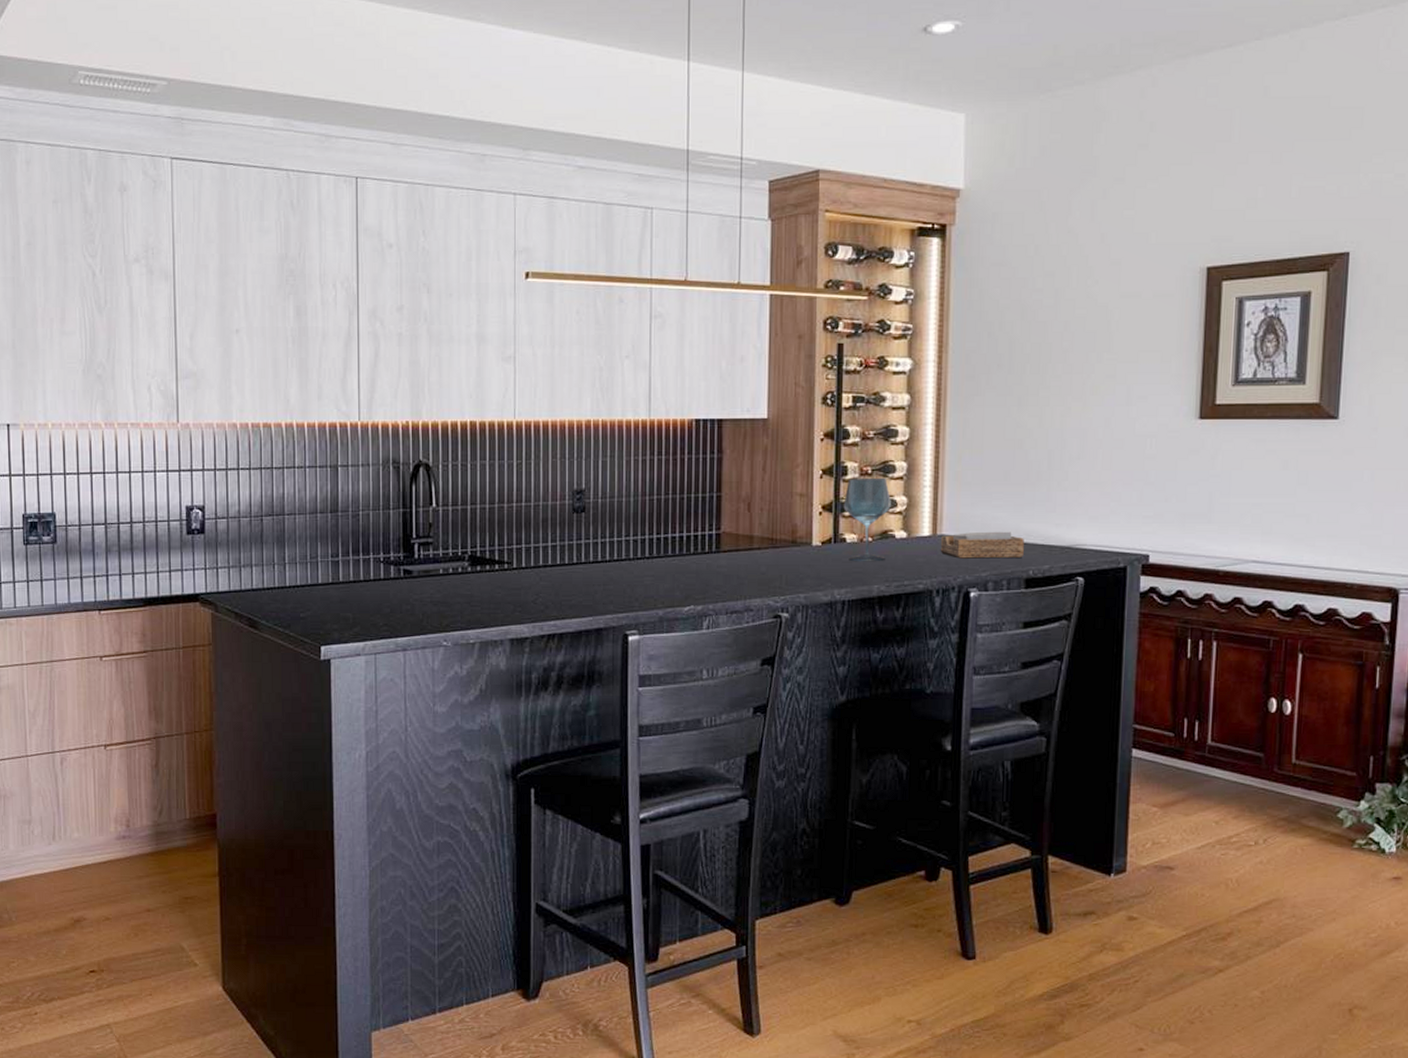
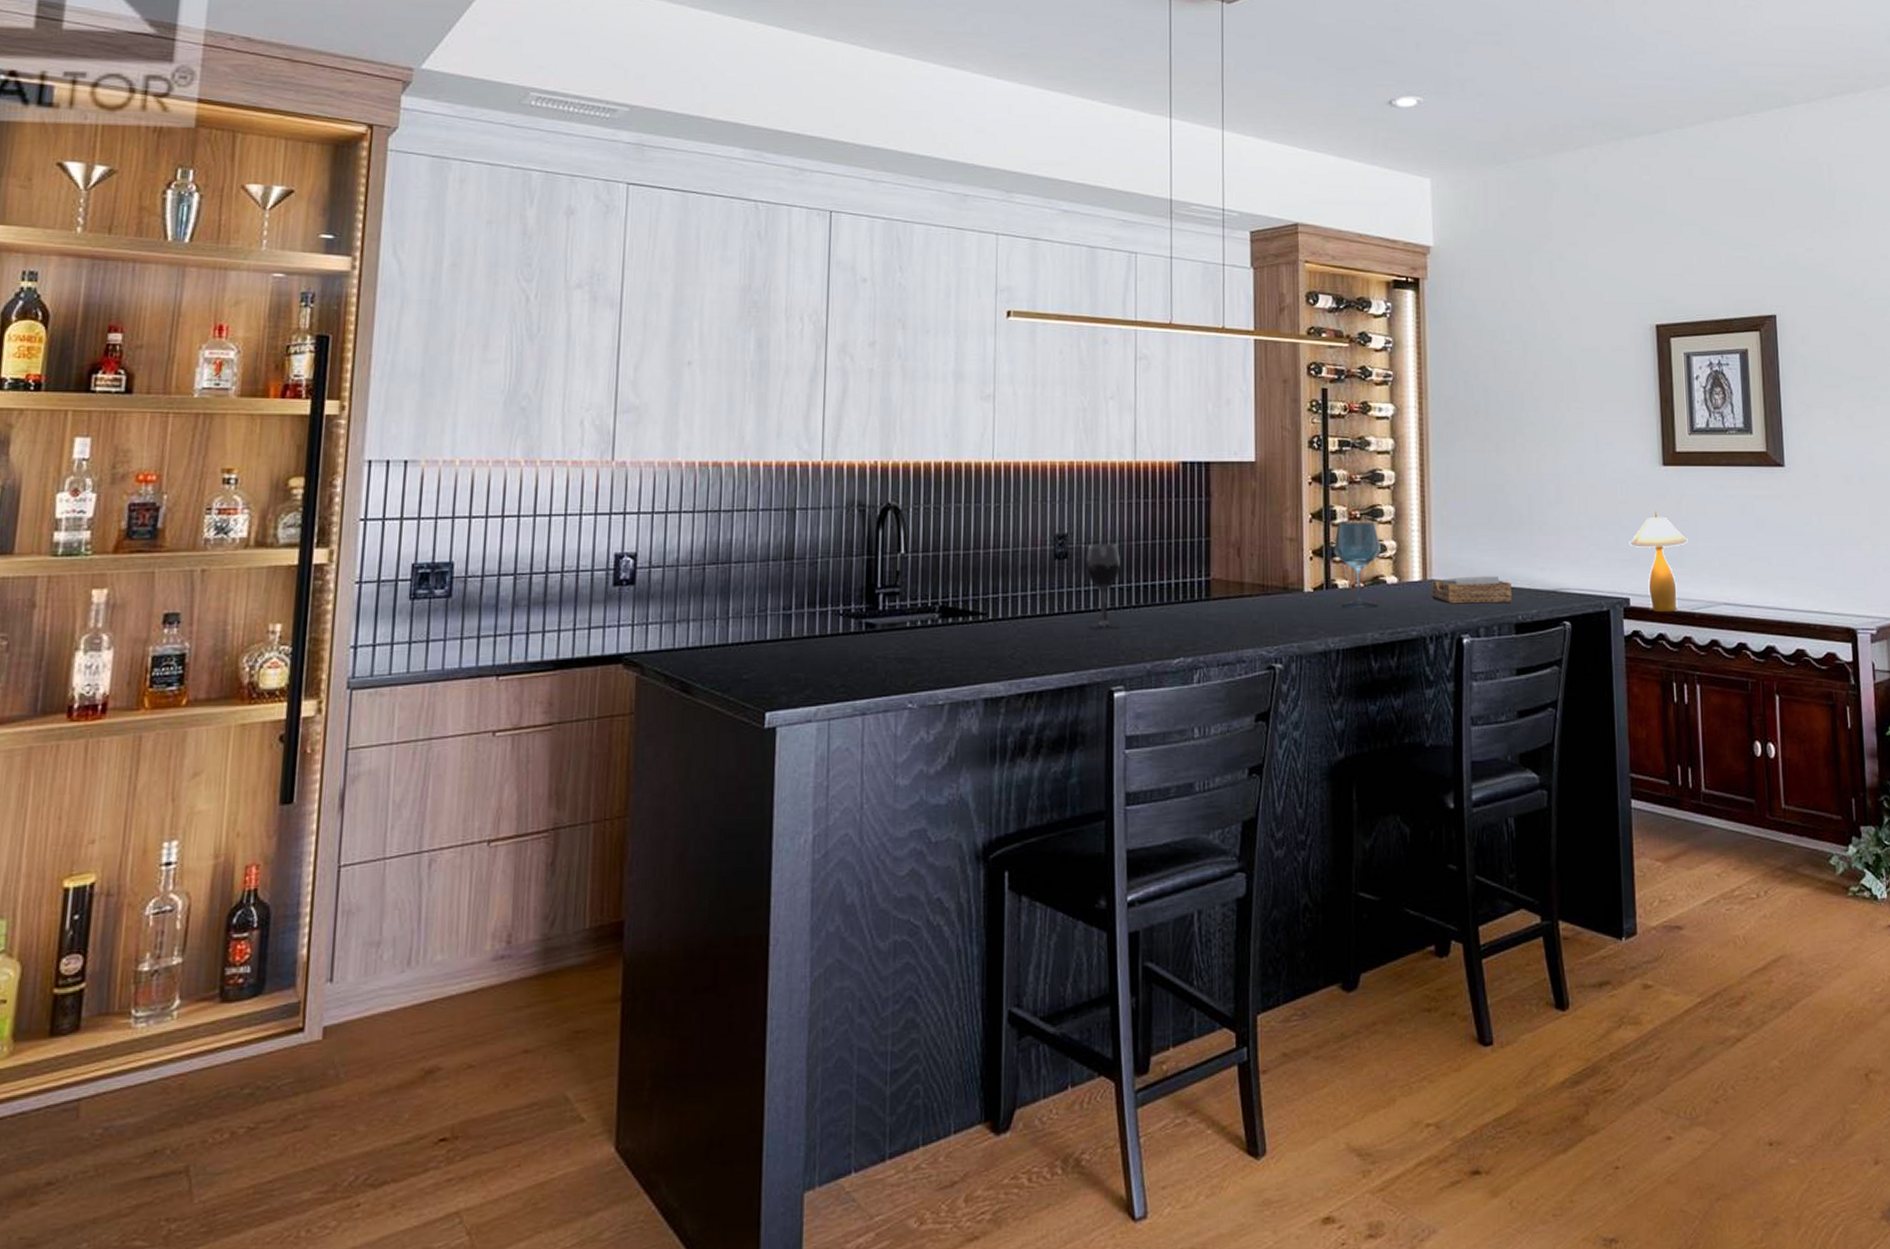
wine glass: none [602,498,635,579] -> present [1086,543,1121,630]
table lamp: none [1155,467,1219,570] -> present [1630,511,1688,613]

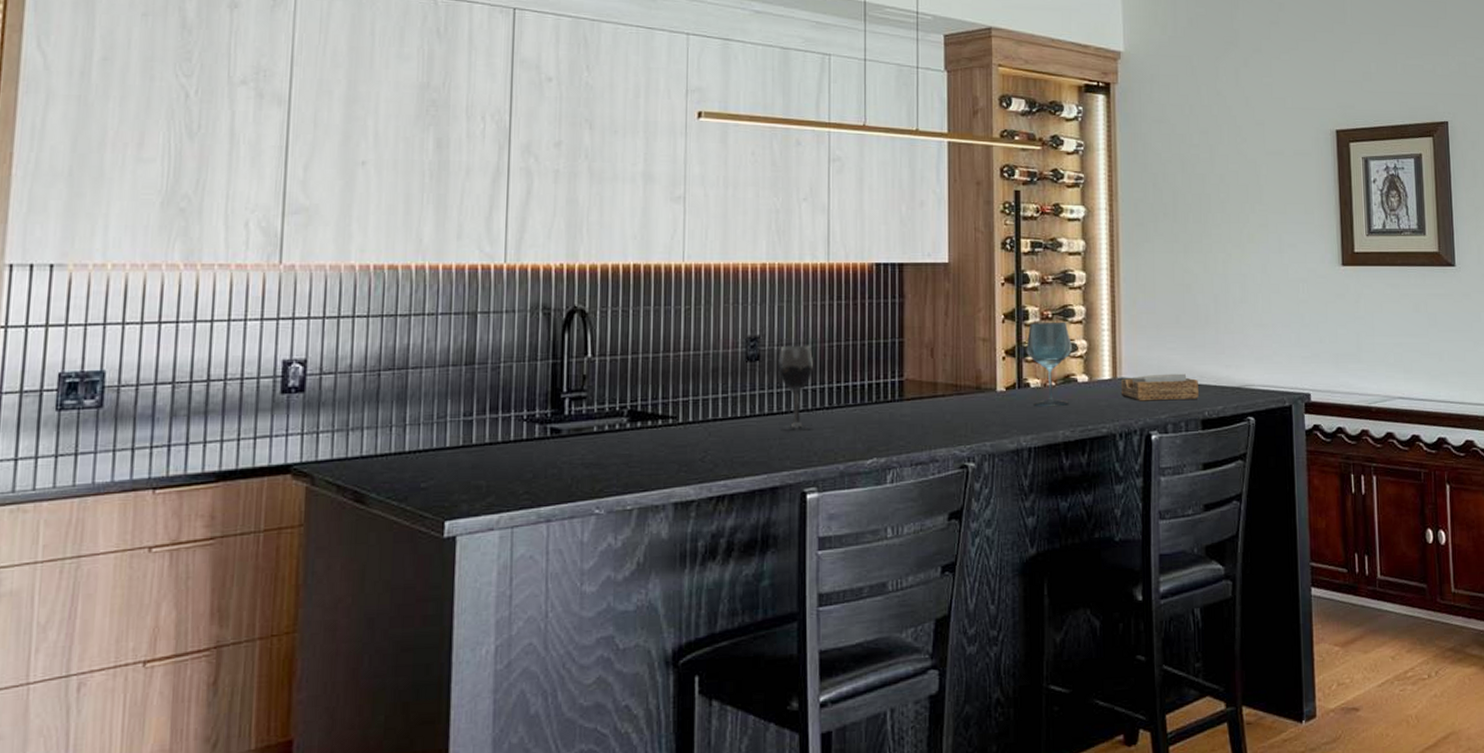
table lamp: present [1630,511,1688,613] -> none [1311,310,1365,407]

